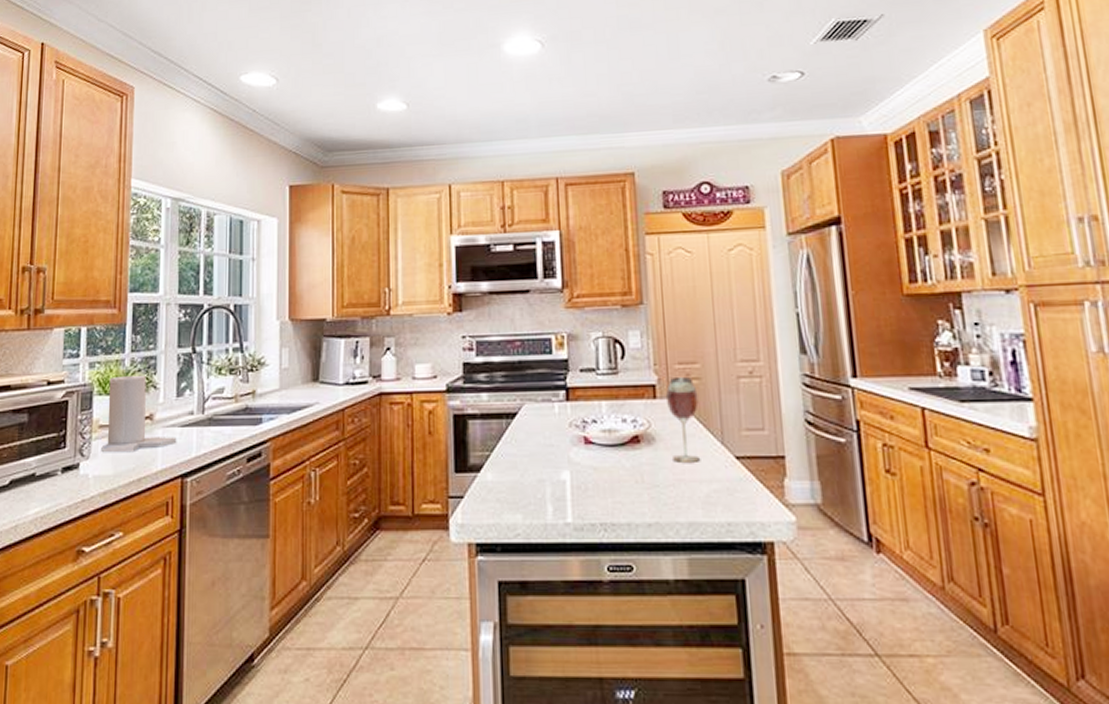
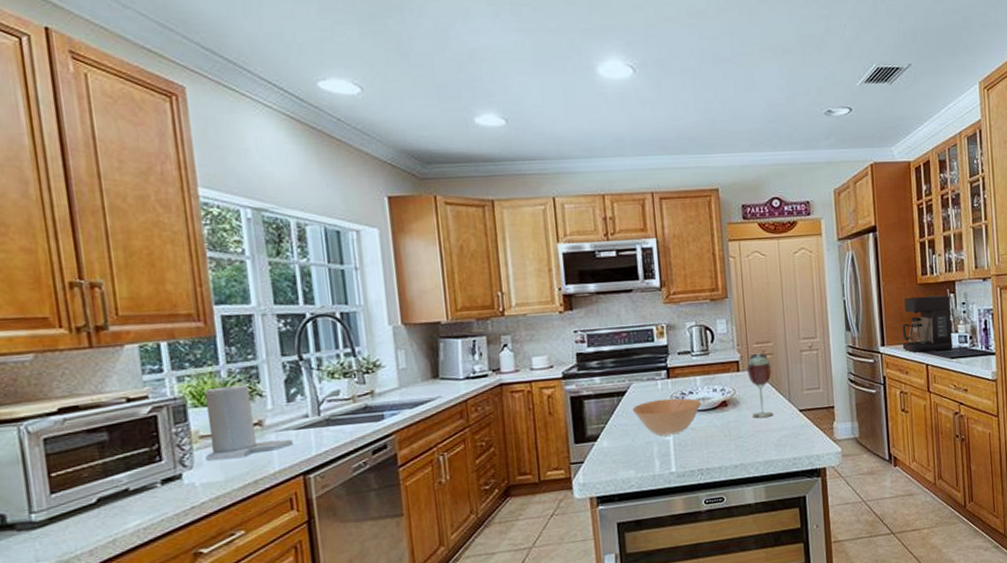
bowl: none [522,426,606,474] -> present [632,398,701,437]
coffee maker: none [882,311,963,390] -> present [902,295,953,353]

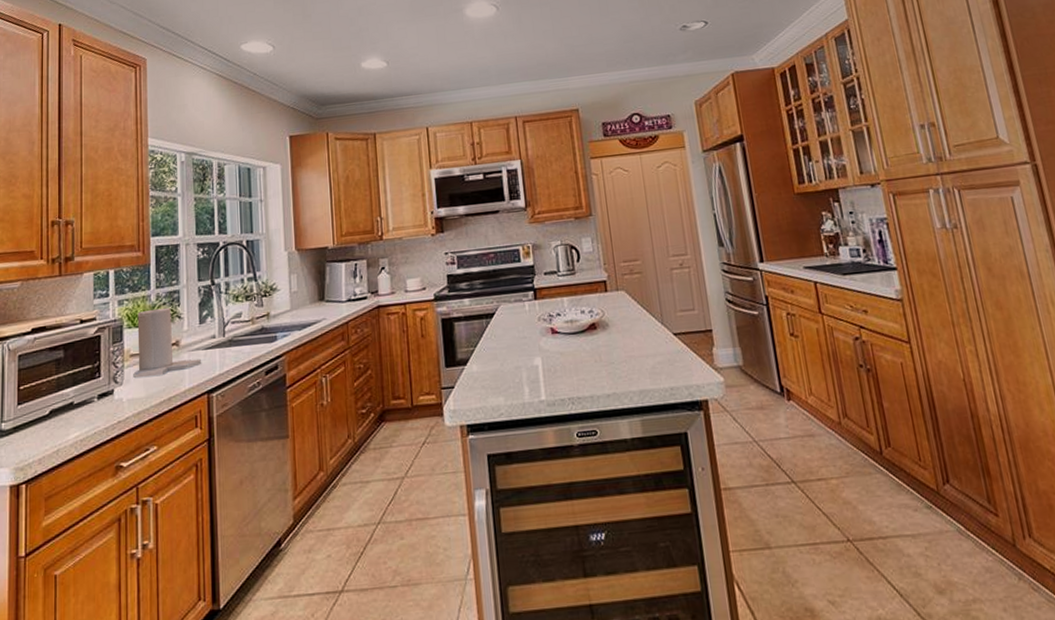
bowl: present [632,398,701,437] -> none [500,320,569,361]
wineglass: present [747,353,773,418] -> none [615,272,645,343]
coffee maker: present [902,295,953,353] -> none [781,205,844,269]

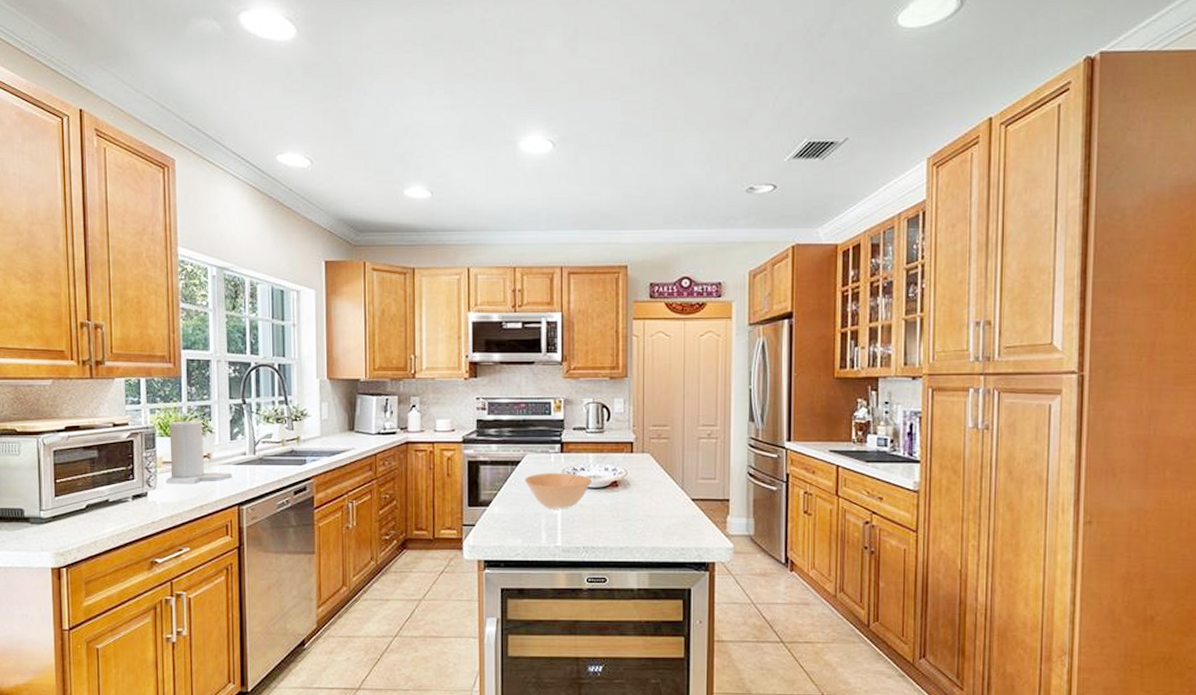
bowl: none [500,320,569,361] -> present [524,473,591,509]

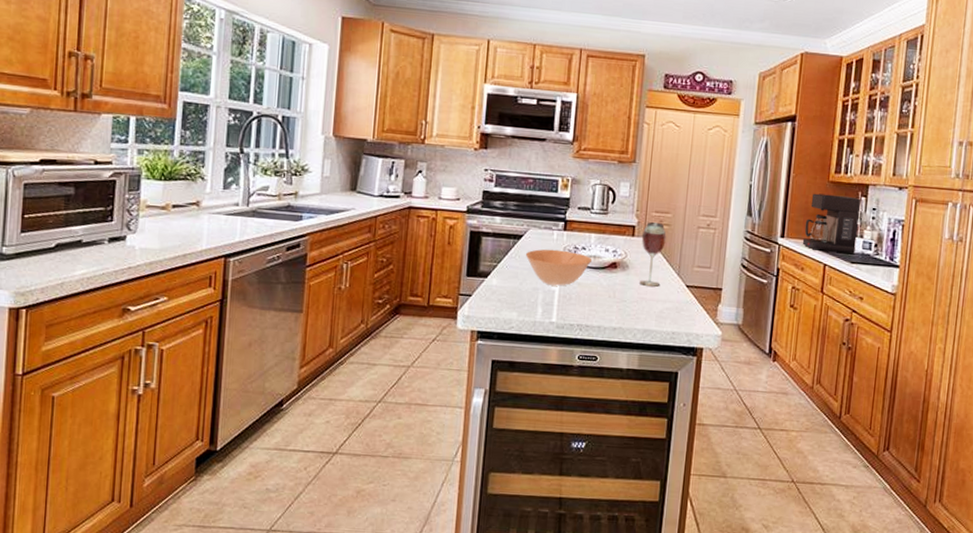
paper towel: present [166,421,233,485] -> none [148,165,222,232]
wineglass: none [642,437,666,502] -> present [640,222,667,287]
coffee maker: none [811,391,872,452] -> present [802,193,862,254]

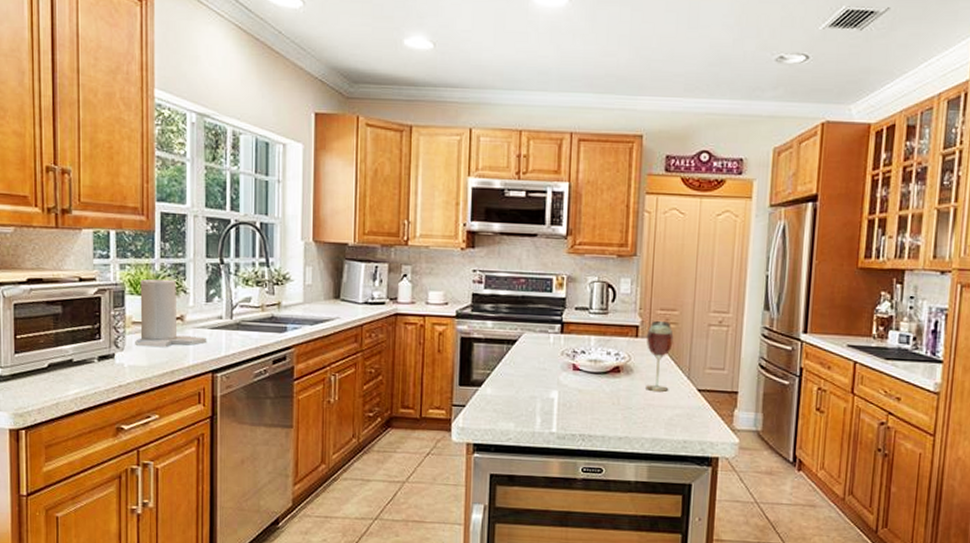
paper towel: none [148,165,222,232] -> present [135,279,207,348]
bowl: present [525,249,592,286] -> none [520,354,592,394]
coffee maker: present [802,193,862,254] -> none [828,282,897,349]

